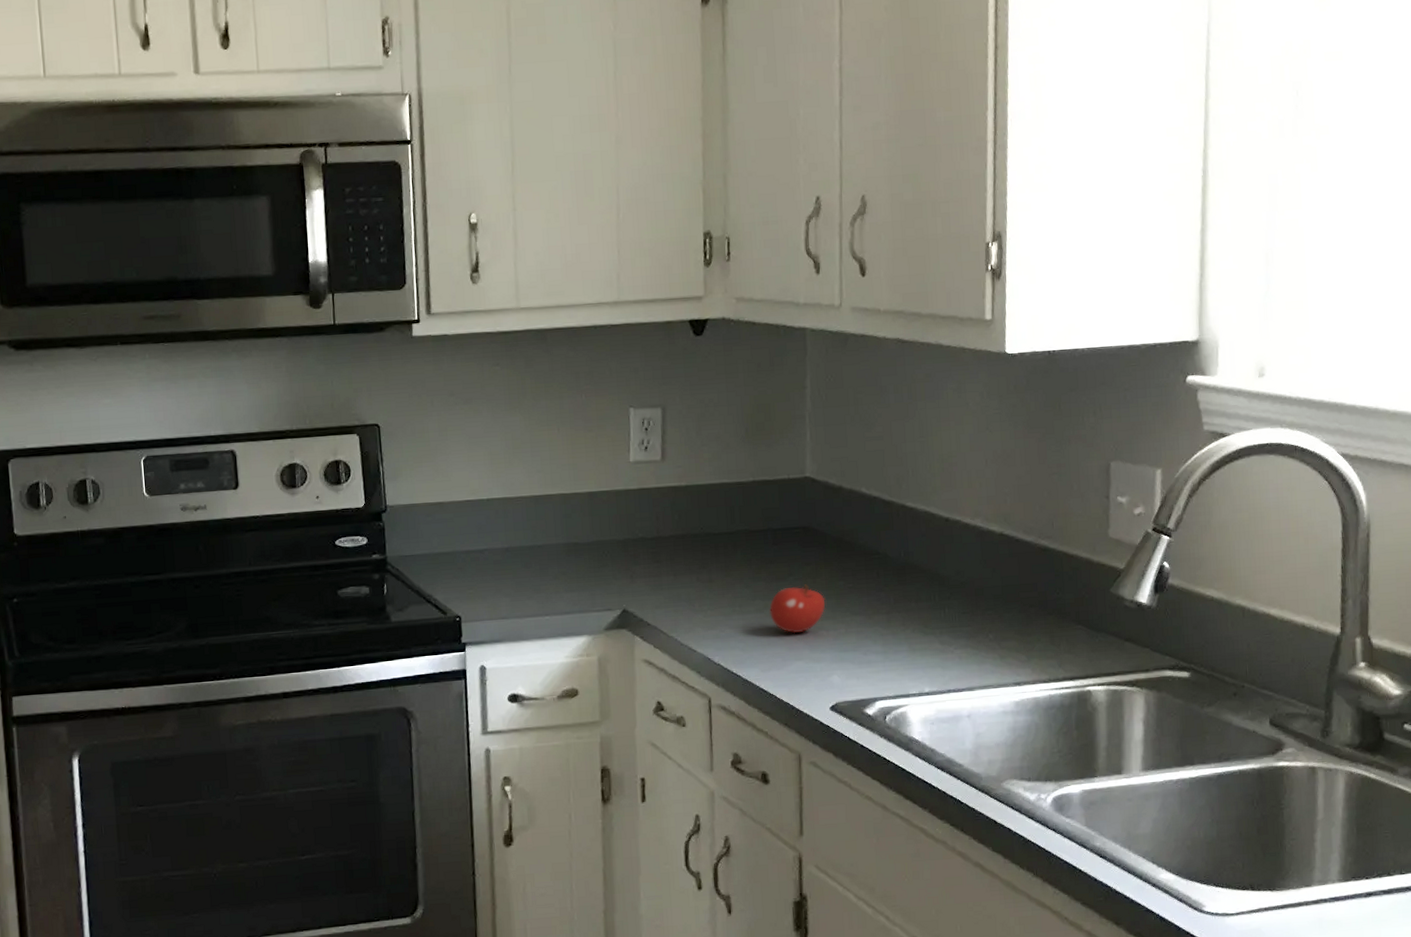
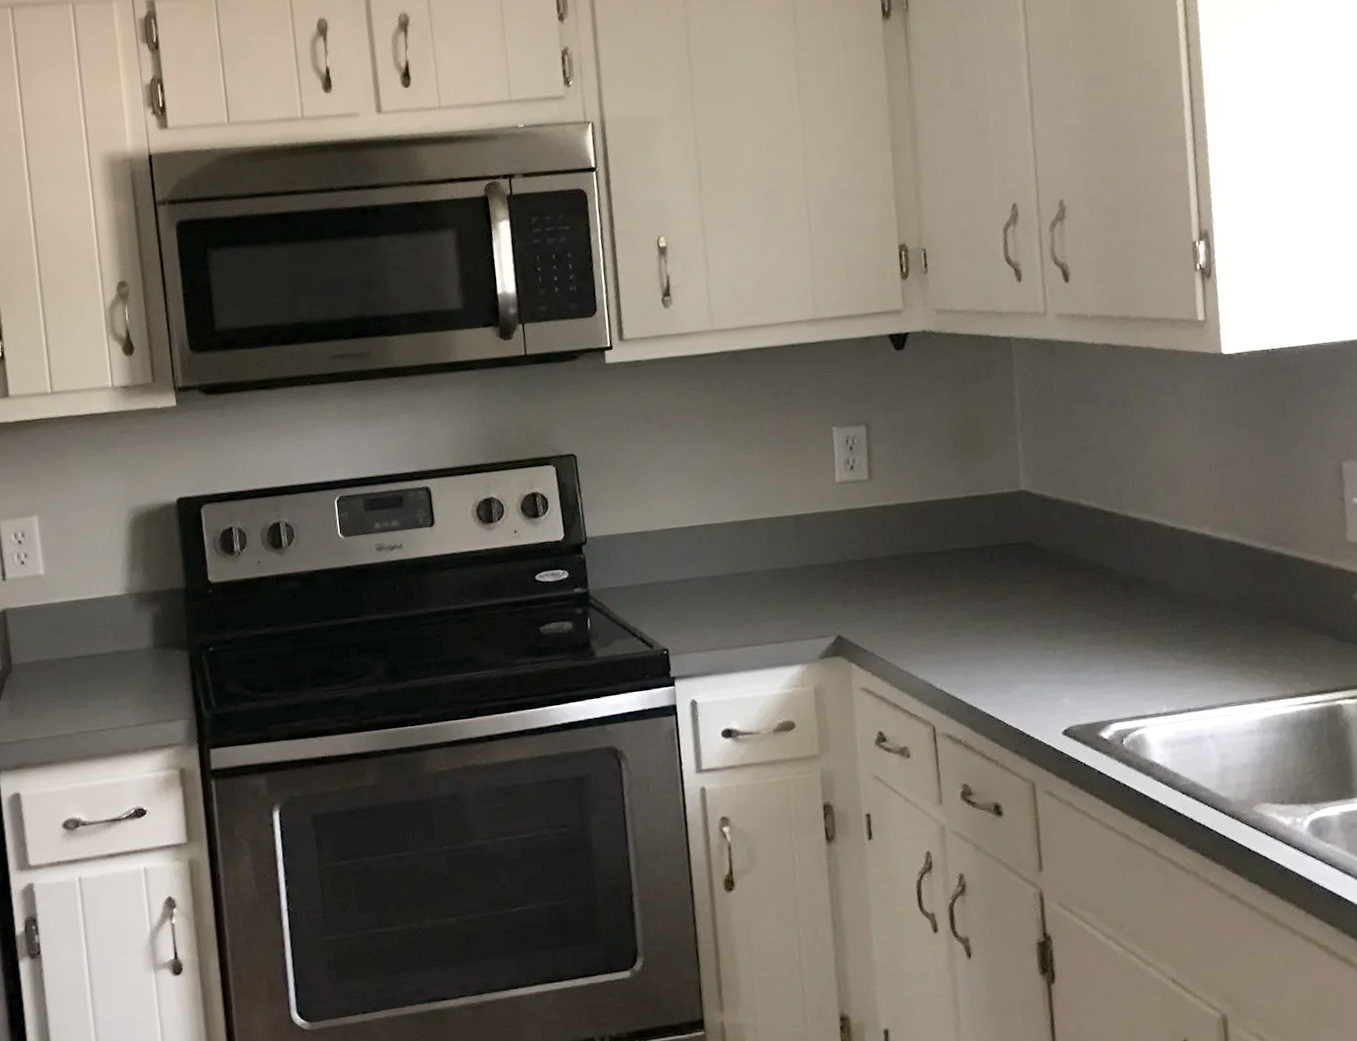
fruit: present [769,584,826,634] -> none [991,603,1050,655]

